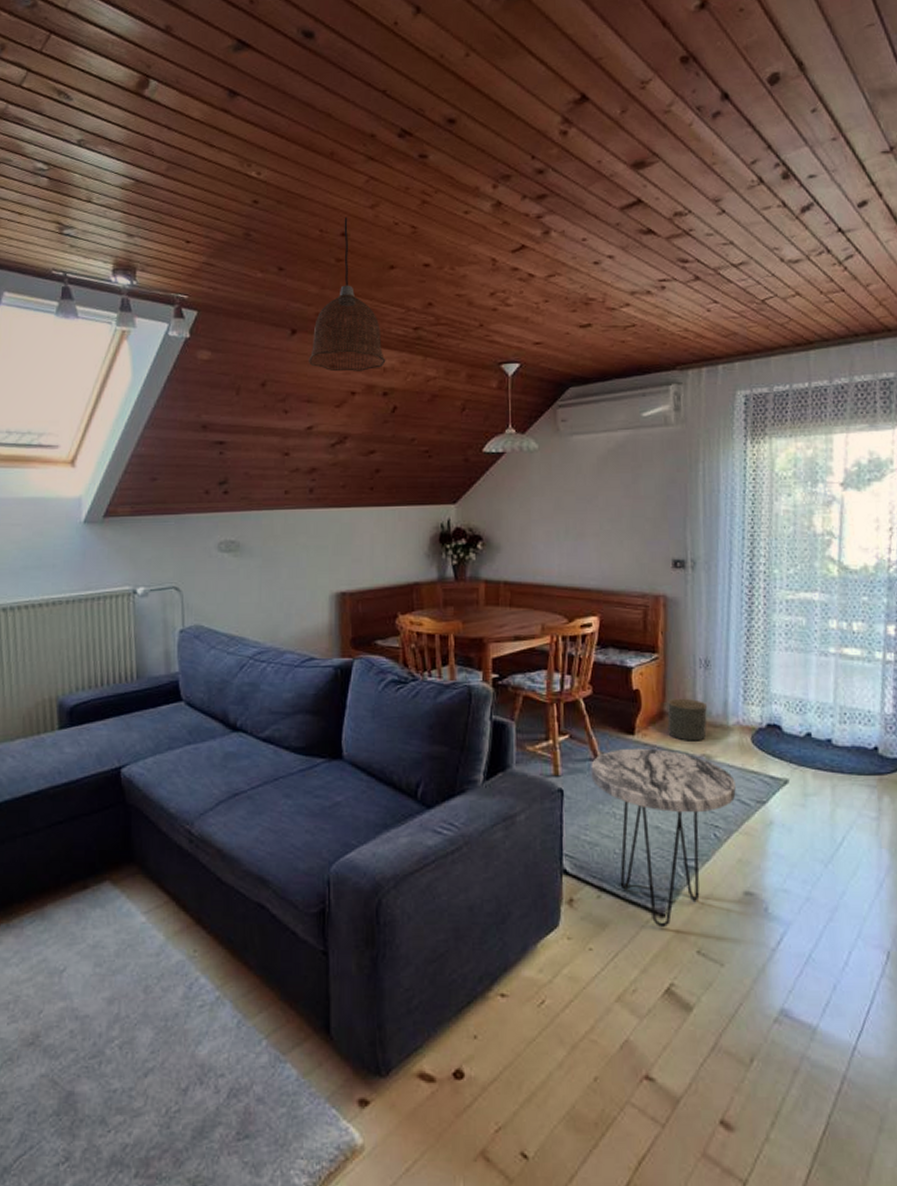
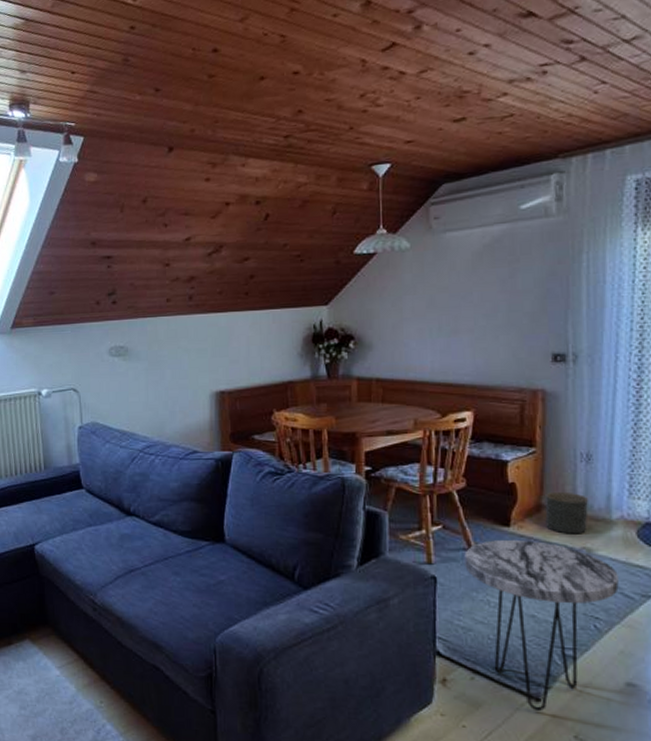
pendant lamp: present [309,217,386,372] -> none [185,33,258,185]

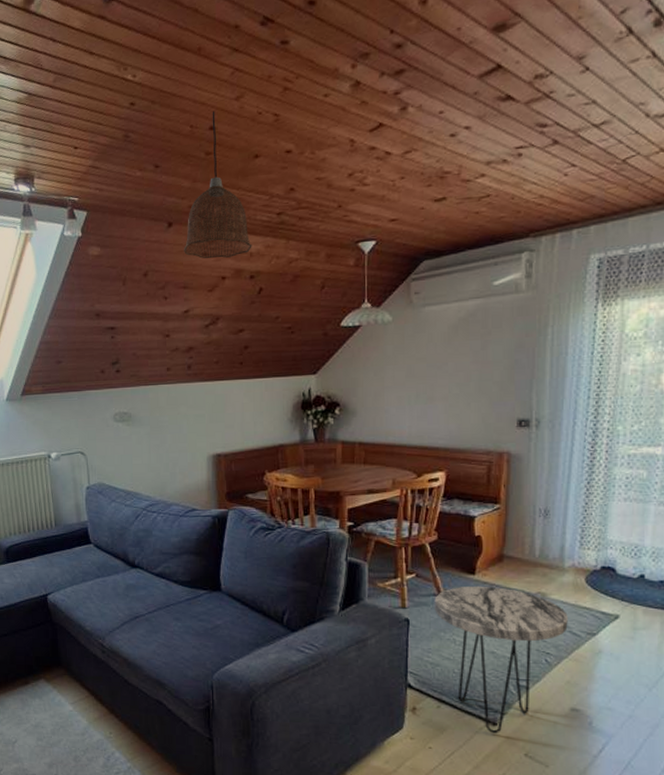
pendant lamp: none [185,33,258,185] -> present [184,111,252,259]
planter: present [545,491,588,534] -> none [506,543,544,581]

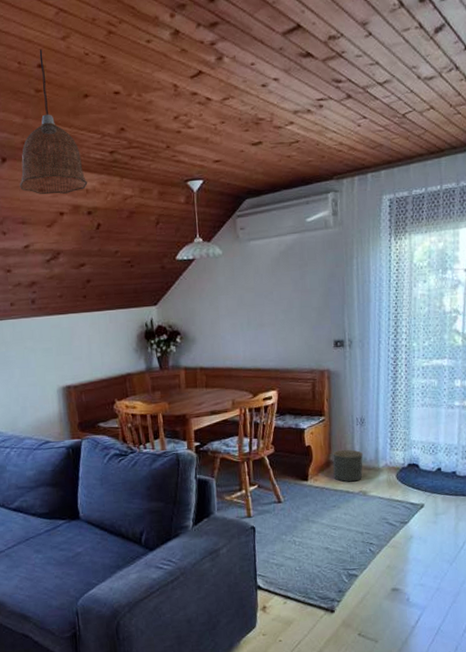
side table: present [434,585,568,733] -> none [275,490,385,620]
planter: none [506,543,544,581] -> present [332,449,363,482]

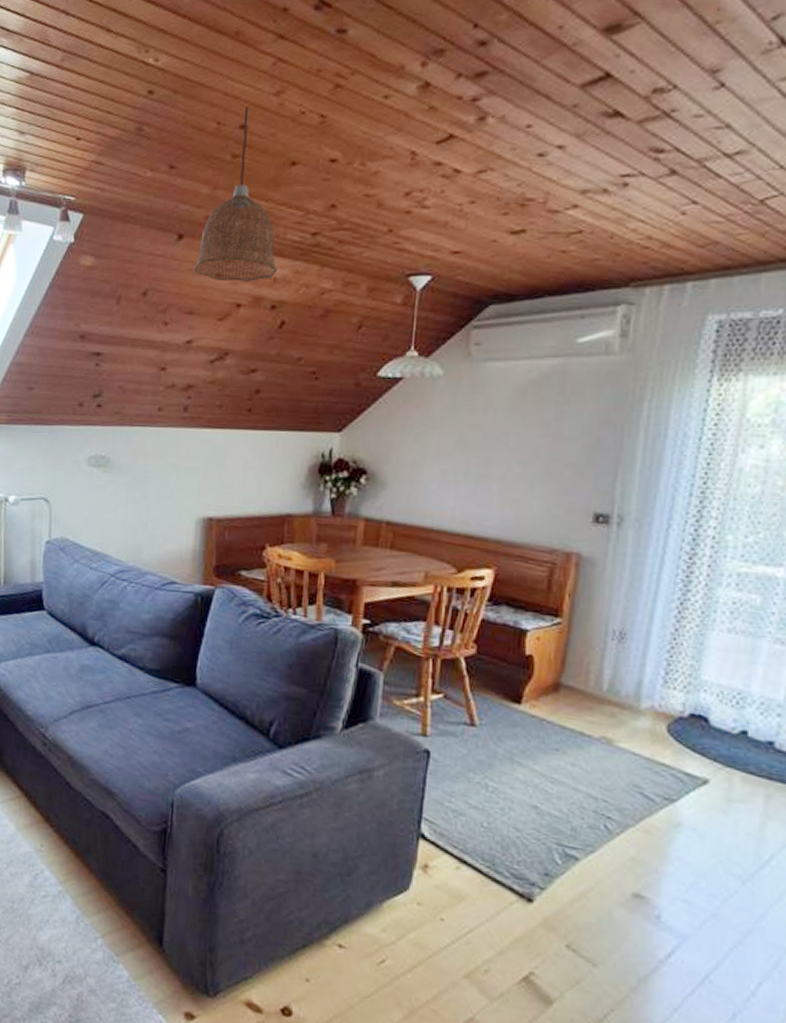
planter: present [332,449,363,482] -> none [562,670,615,722]

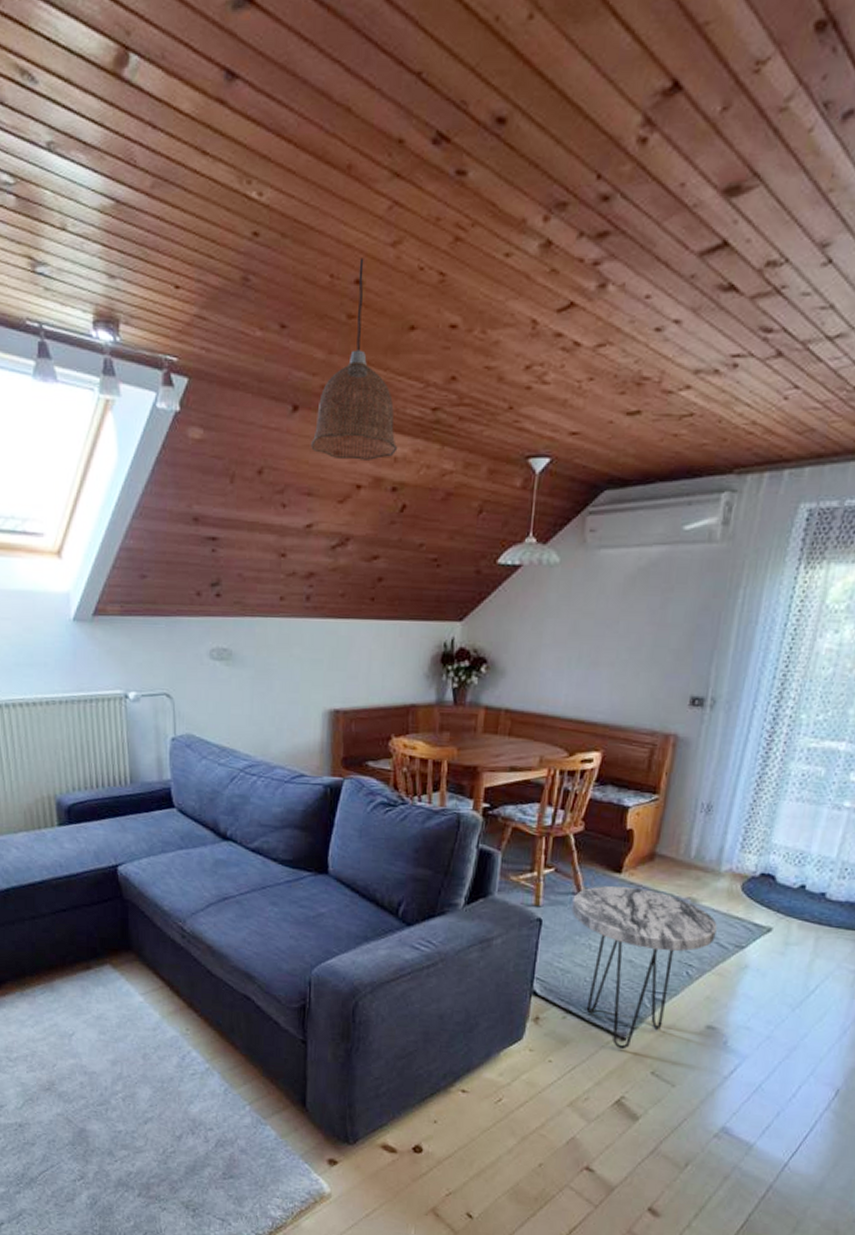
side table: none [464,717,640,913] -> present [571,885,717,1049]

